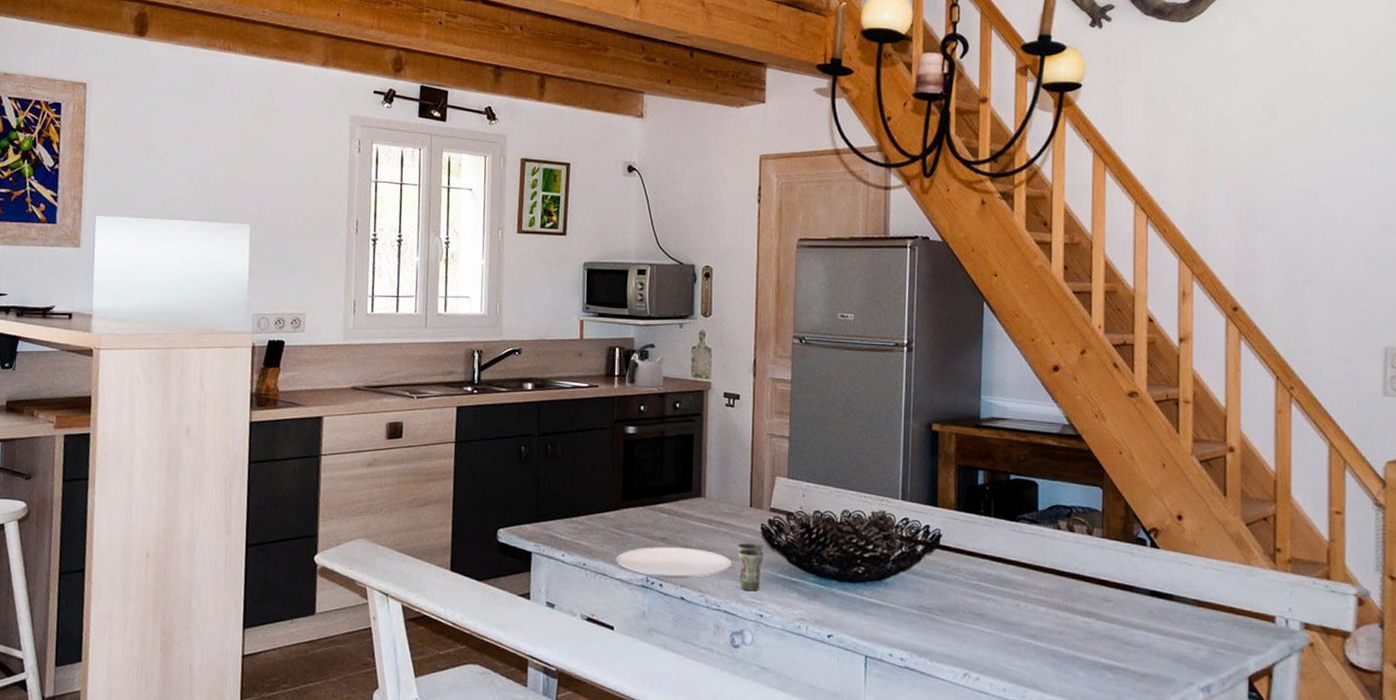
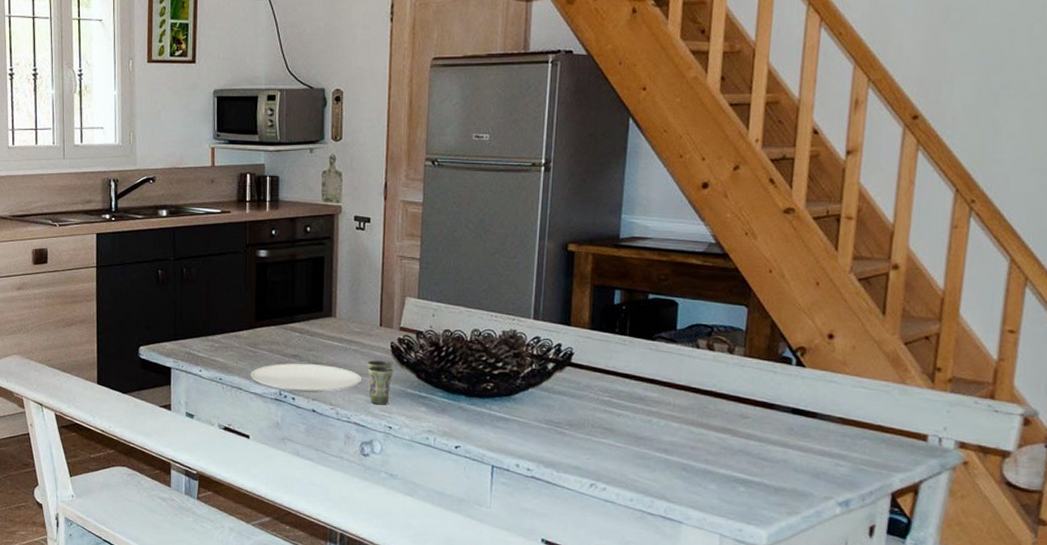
kettle: present [625,343,665,391] -> none [256,169,295,216]

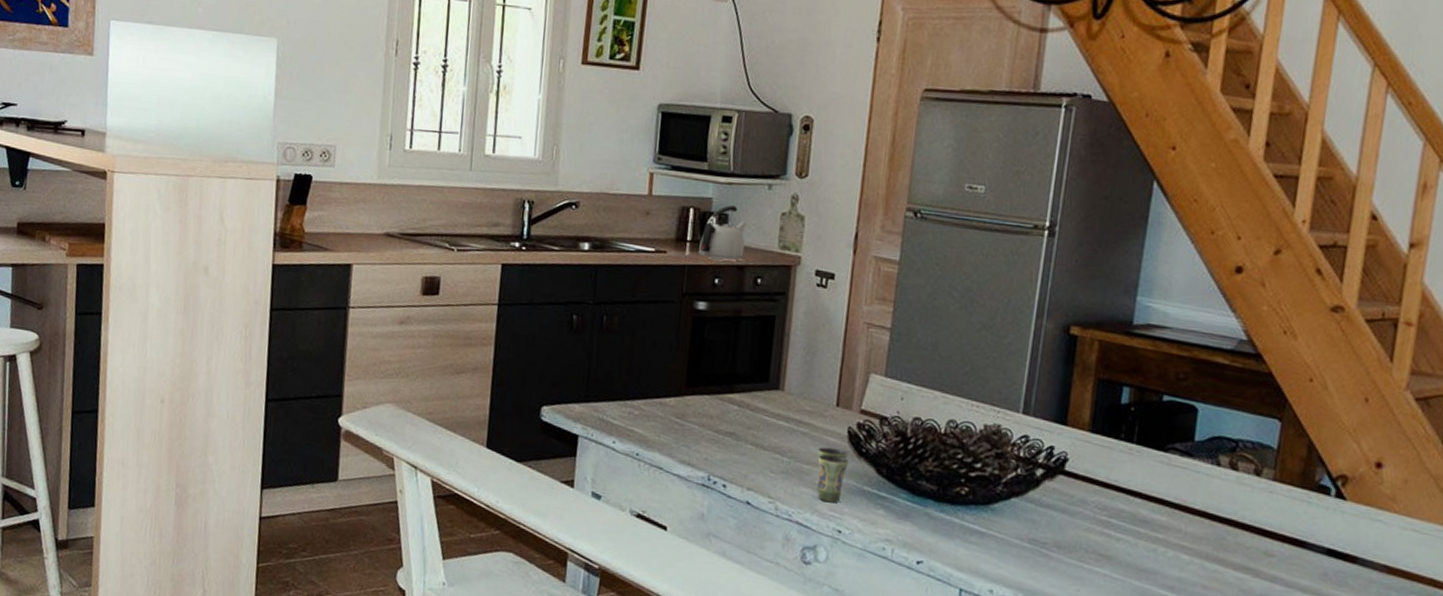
plate: present [251,363,361,393] -> none [674,442,809,481]
kettle: none [256,169,295,216] -> present [697,205,746,261]

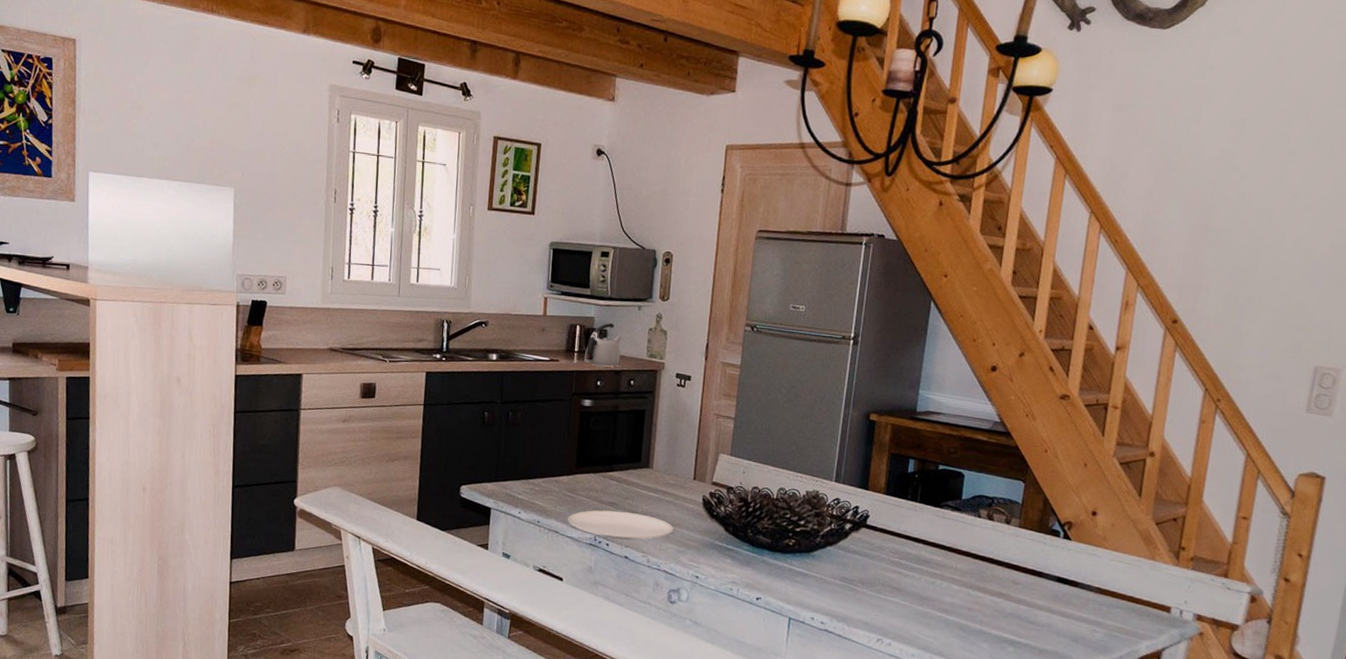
plate: none [674,442,809,481] -> present [568,510,673,540]
cup: present [817,447,850,503] -> none [679,511,705,555]

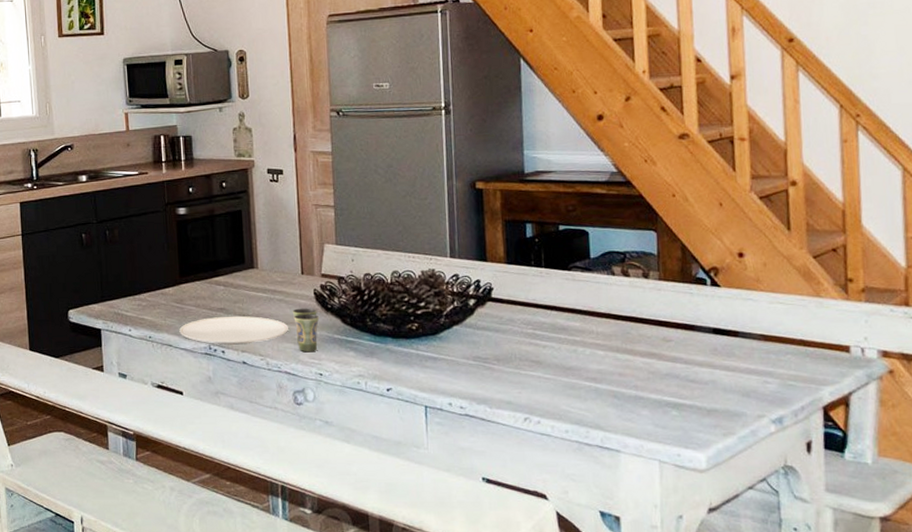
kettle: present [583,323,621,368] -> none [172,129,210,174]
cup: none [679,511,705,555] -> present [292,308,320,353]

